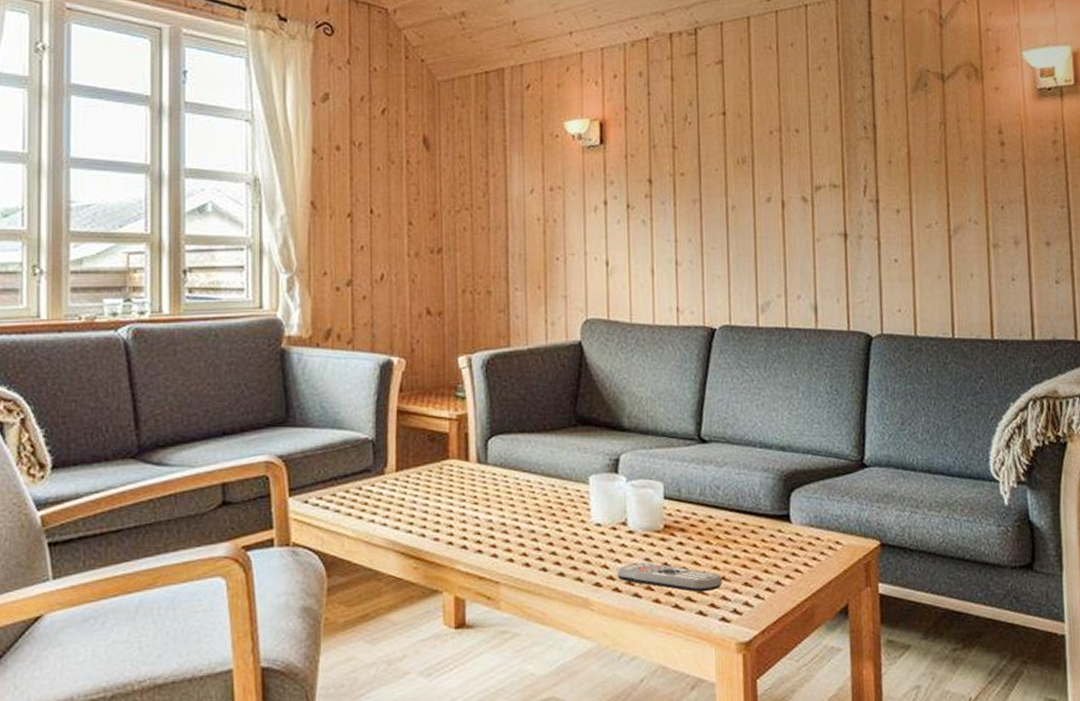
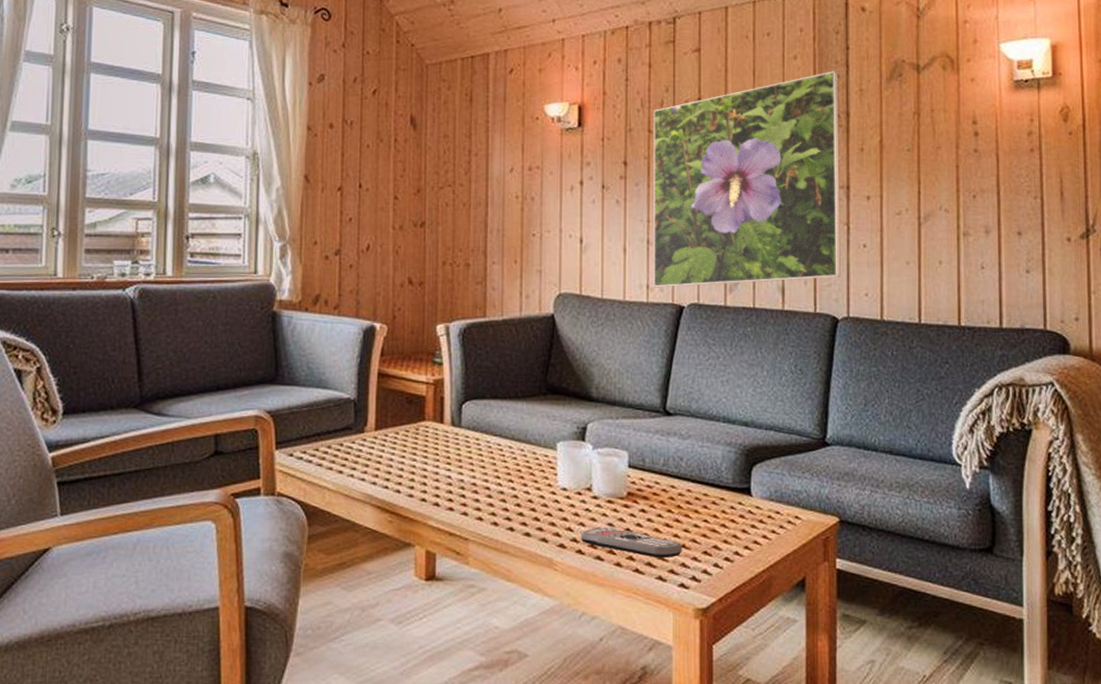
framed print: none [677,82,873,310] -> present [653,71,841,288]

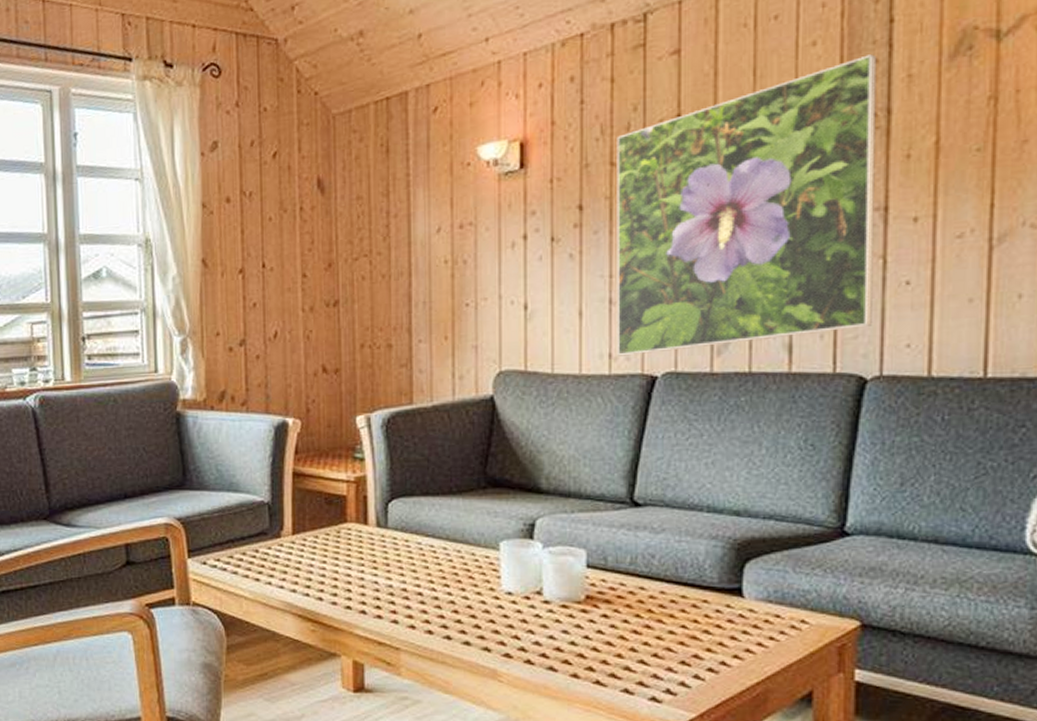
remote control: present [580,527,682,559] -> none [529,634,654,669]

